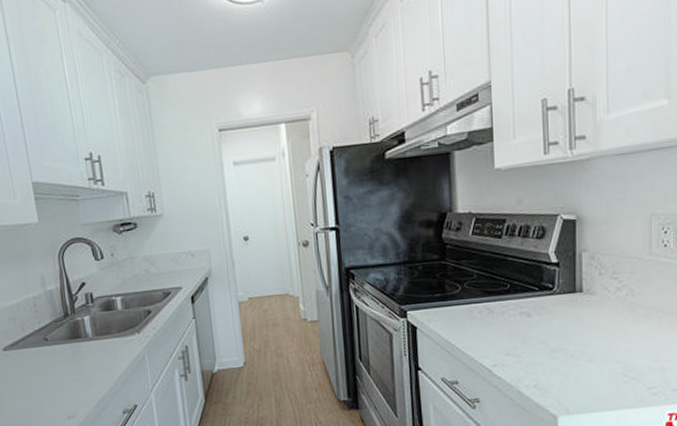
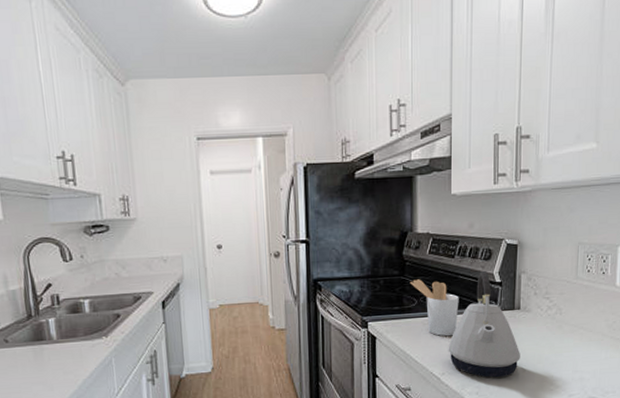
utensil holder: none [452,263,510,324] -> present [410,279,459,337]
kettle: none [499,251,585,369] -> present [448,271,520,378]

